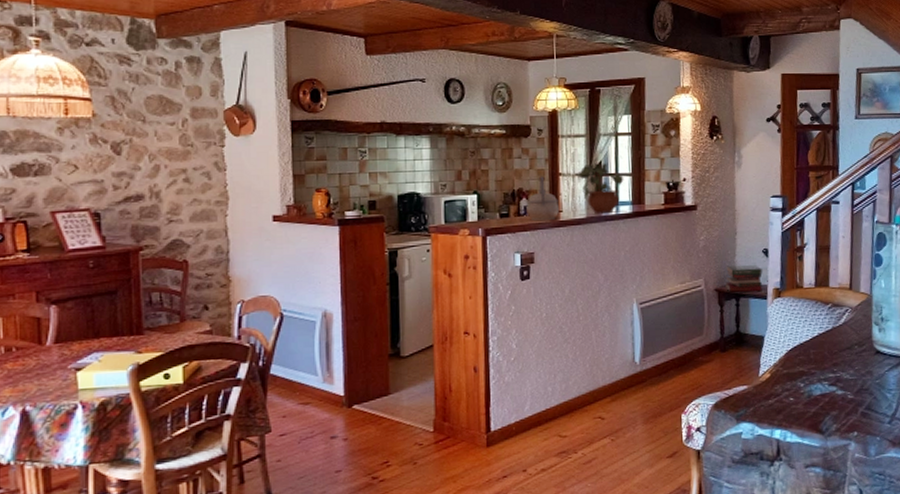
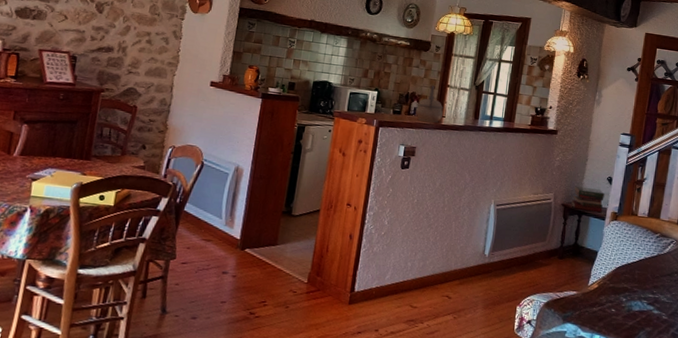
potted plant: present [576,159,624,215] -> none [461,78,501,126]

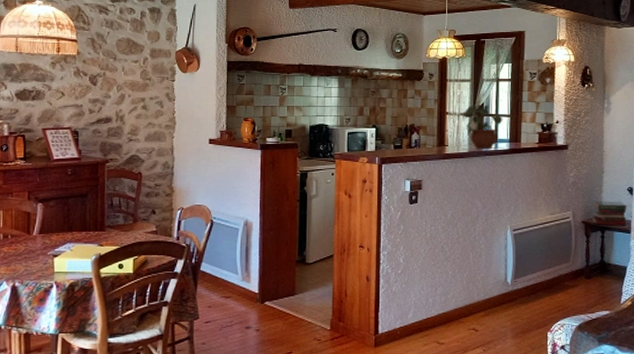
kettle: present [415,85,444,124] -> none [417,114,446,153]
potted plant: none [461,78,501,126] -> present [461,101,503,150]

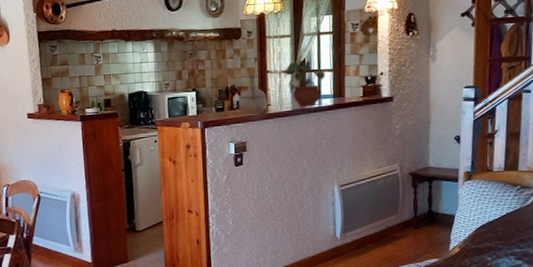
kettle: none [417,114,446,153] -> present [239,74,269,115]
books: present [592,201,627,226] -> none [419,150,454,176]

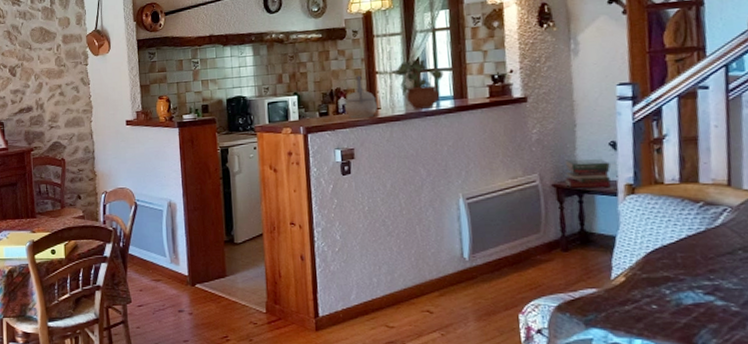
books: none [419,150,454,176] -> present [565,158,611,188]

